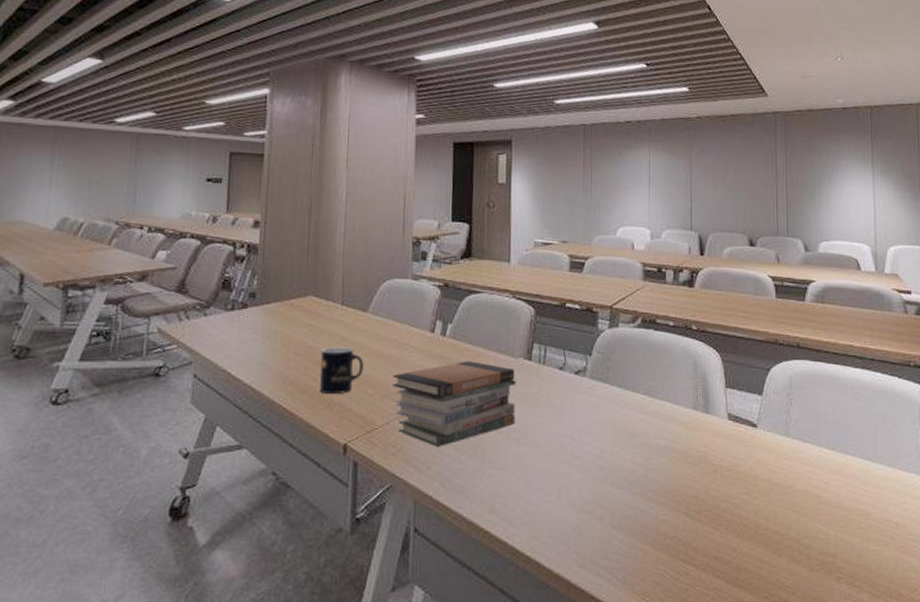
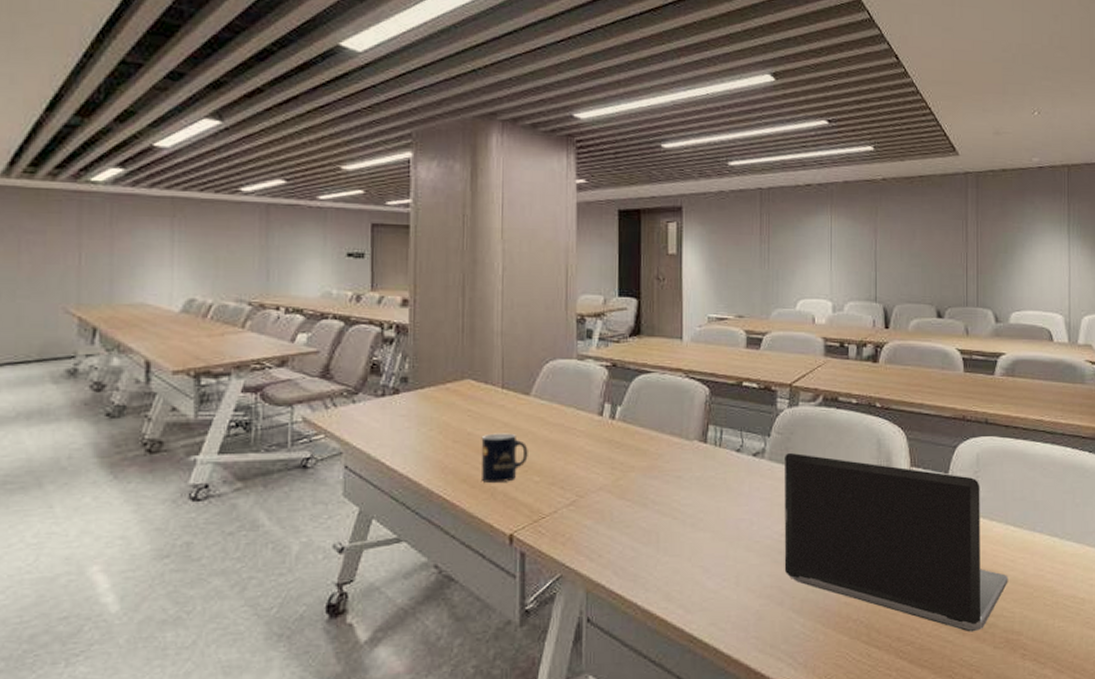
book stack: present [392,361,516,447] -> none [559,445,691,535]
laptop computer: none [604,372,823,553] -> present [784,453,1008,632]

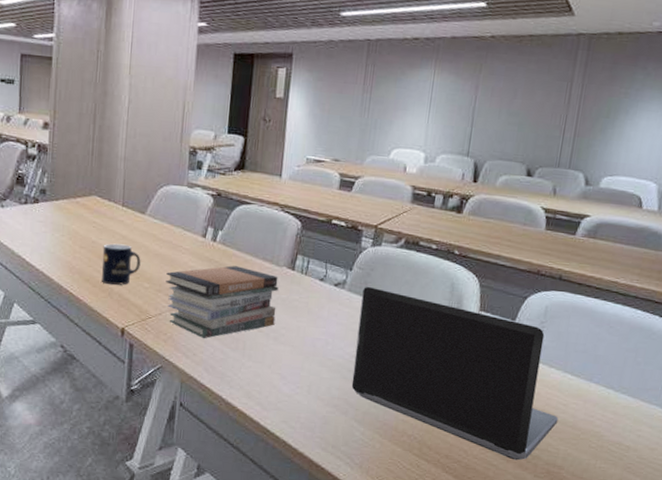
book stack: none [559,445,691,535] -> present [166,265,279,338]

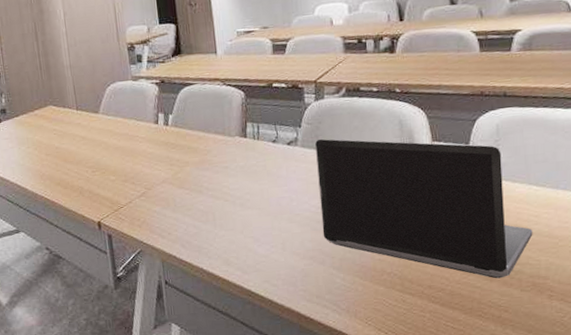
mug: present [101,243,141,285] -> none [66,144,104,184]
book stack: present [166,265,279,338] -> none [129,144,238,217]

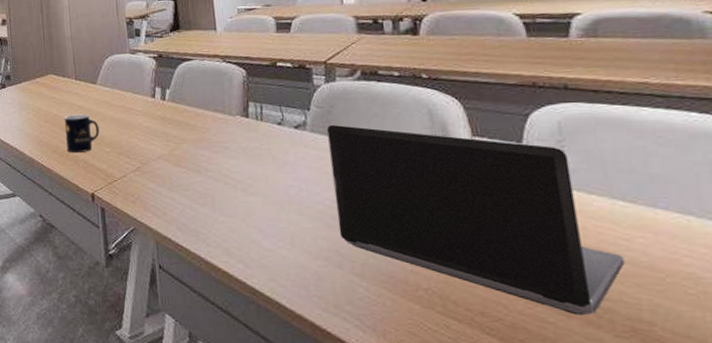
mug: none [66,144,104,184] -> present [64,114,100,153]

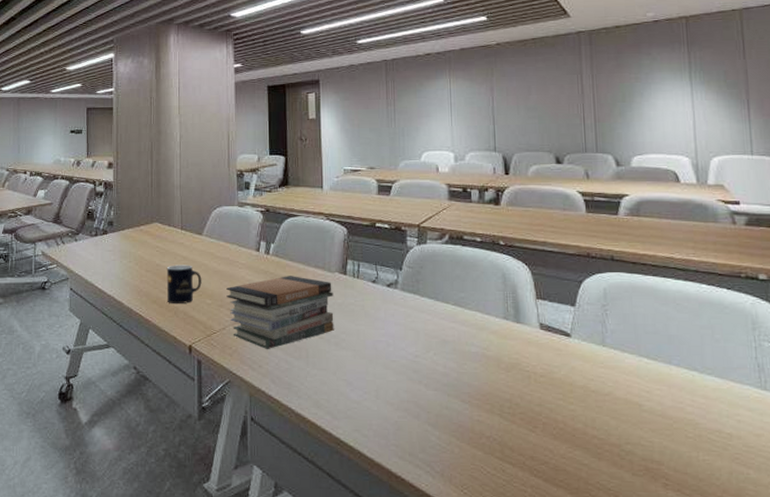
book stack: none [124,121,240,196] -> present [226,276,334,349]
laptop computer: present [327,125,625,316] -> none [416,285,645,458]

